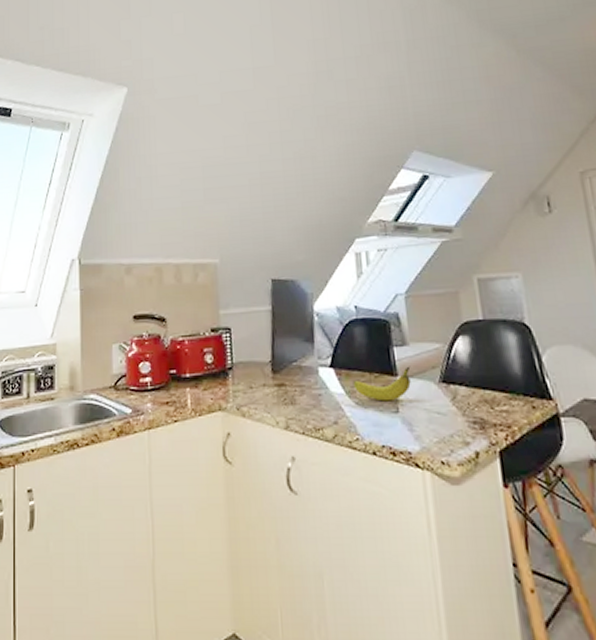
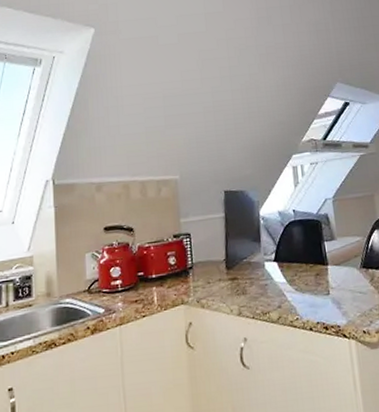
fruit: present [352,366,411,402] -> none [292,256,339,287]

